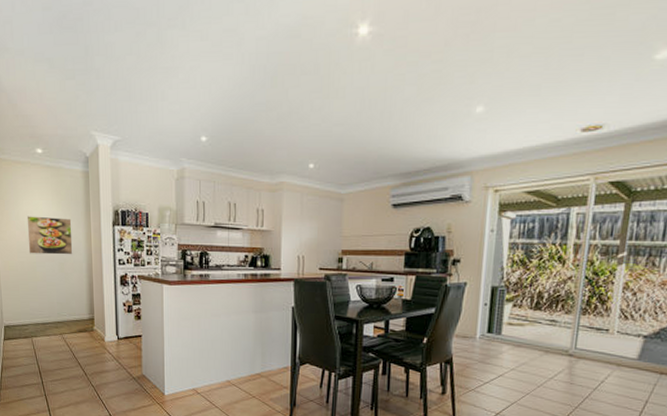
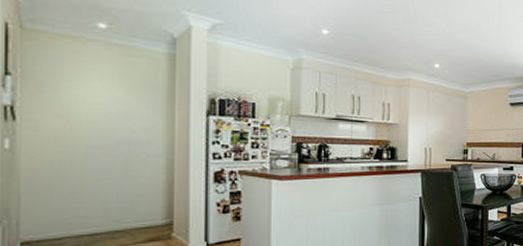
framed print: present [27,216,73,255] -> none [74,101,147,149]

